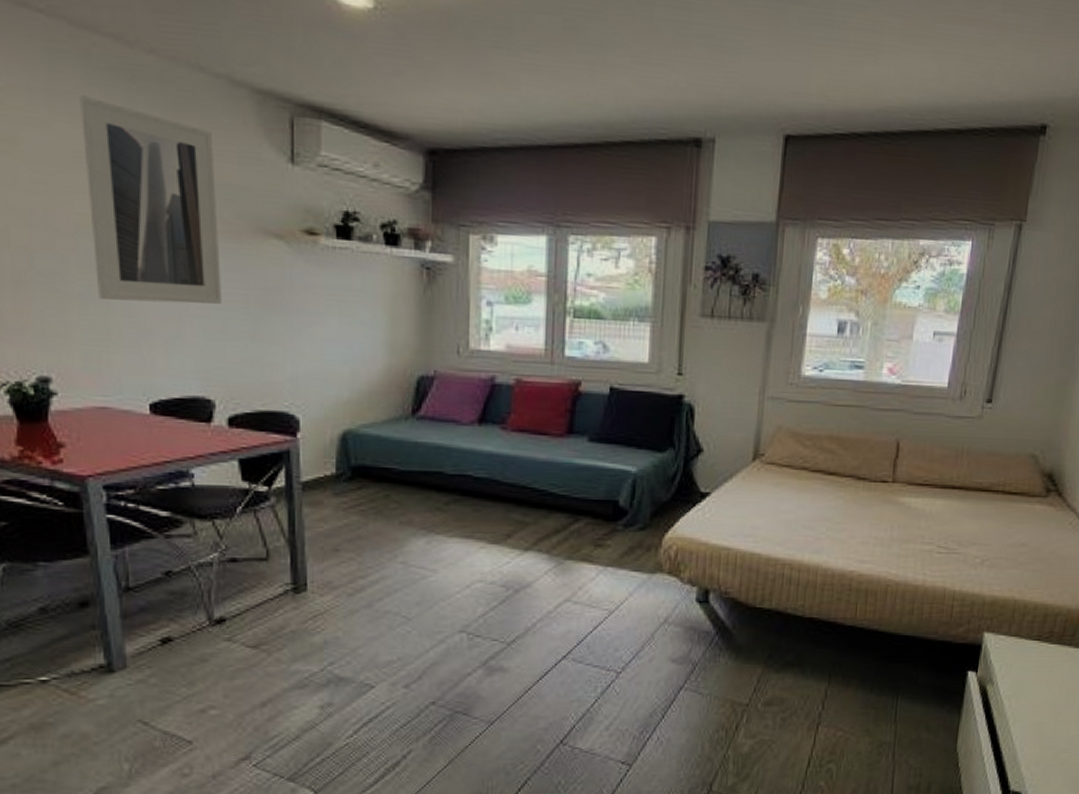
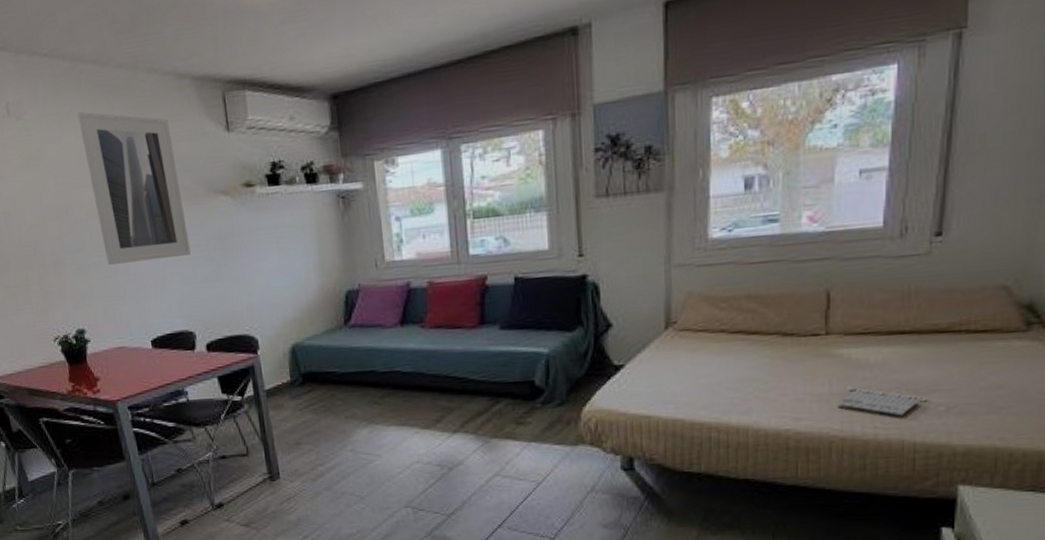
magazine: none [895,533,967,566] -> present [837,386,927,417]

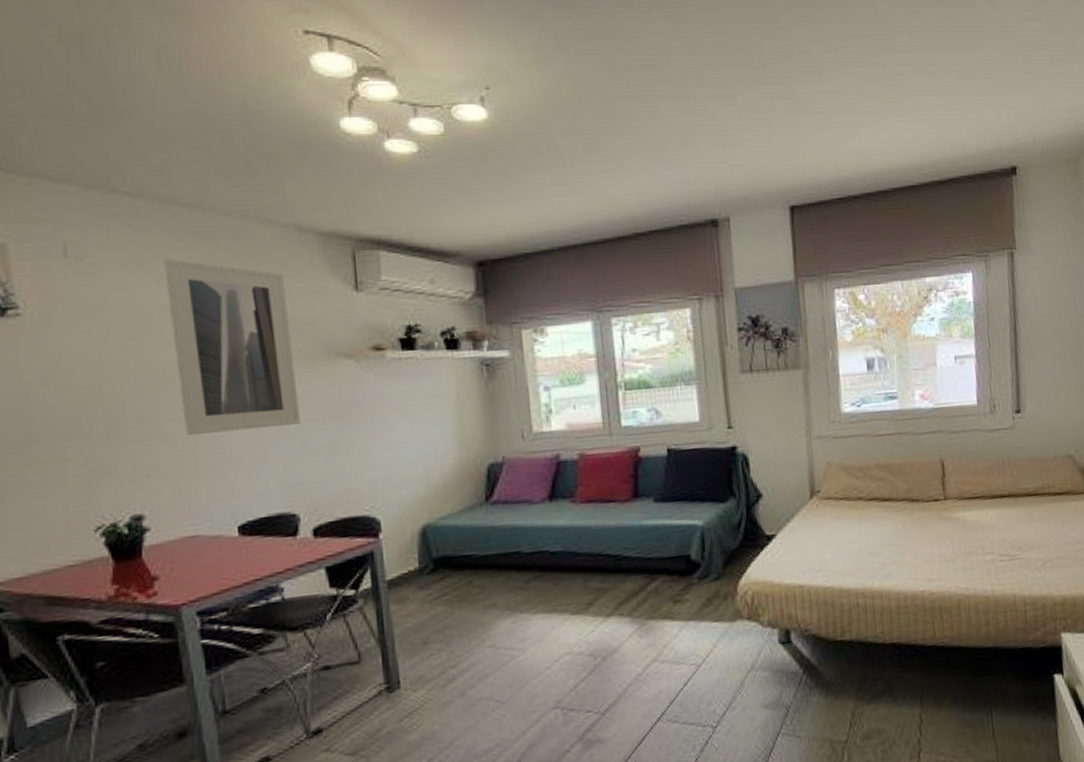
magazine: present [837,386,927,417] -> none [960,546,1028,573]

